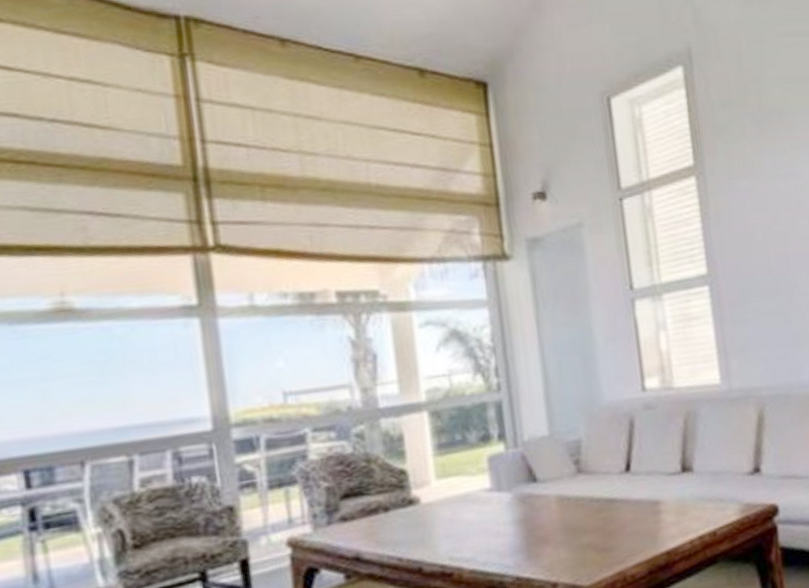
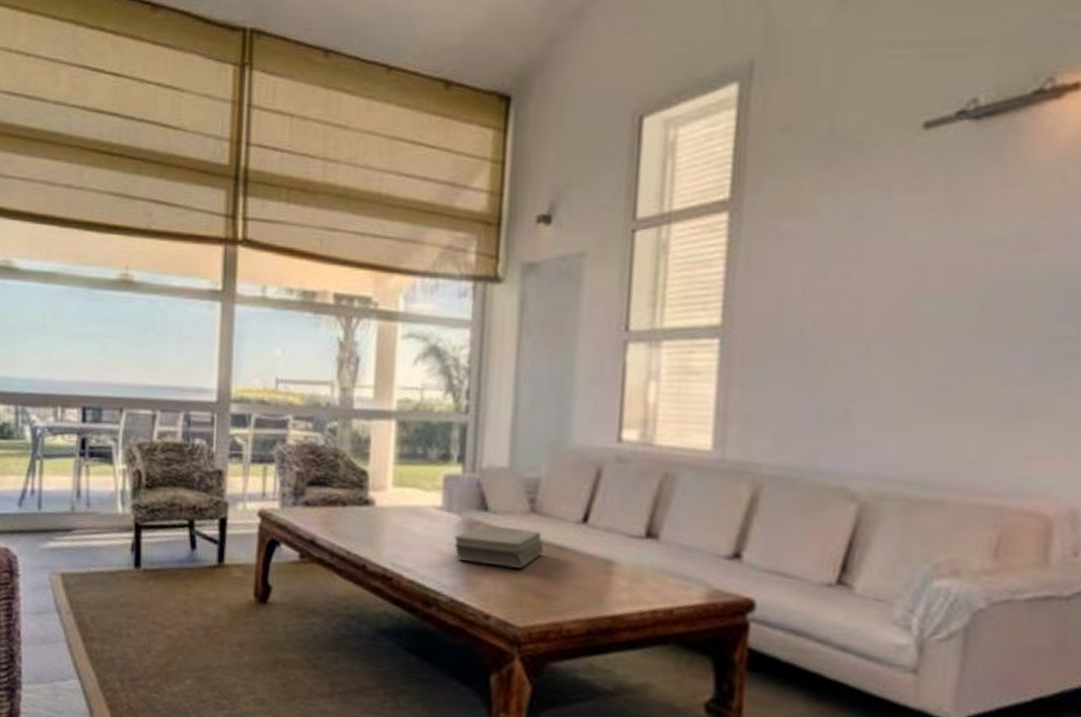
book: none [509,489,596,538] -> present [454,524,544,569]

